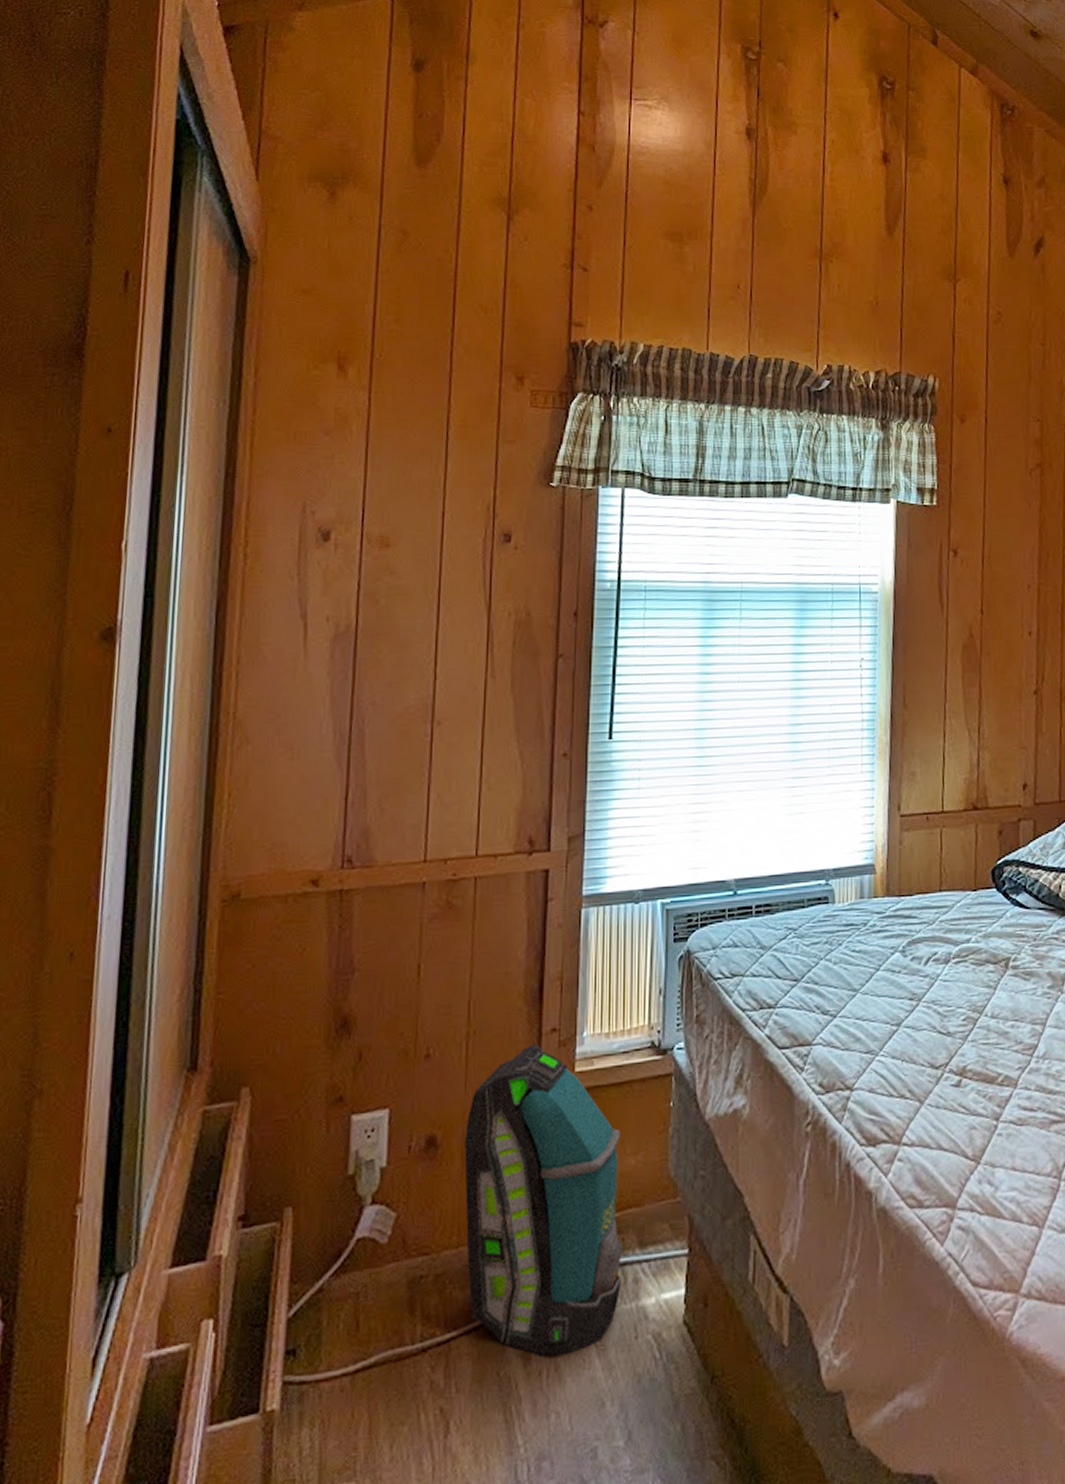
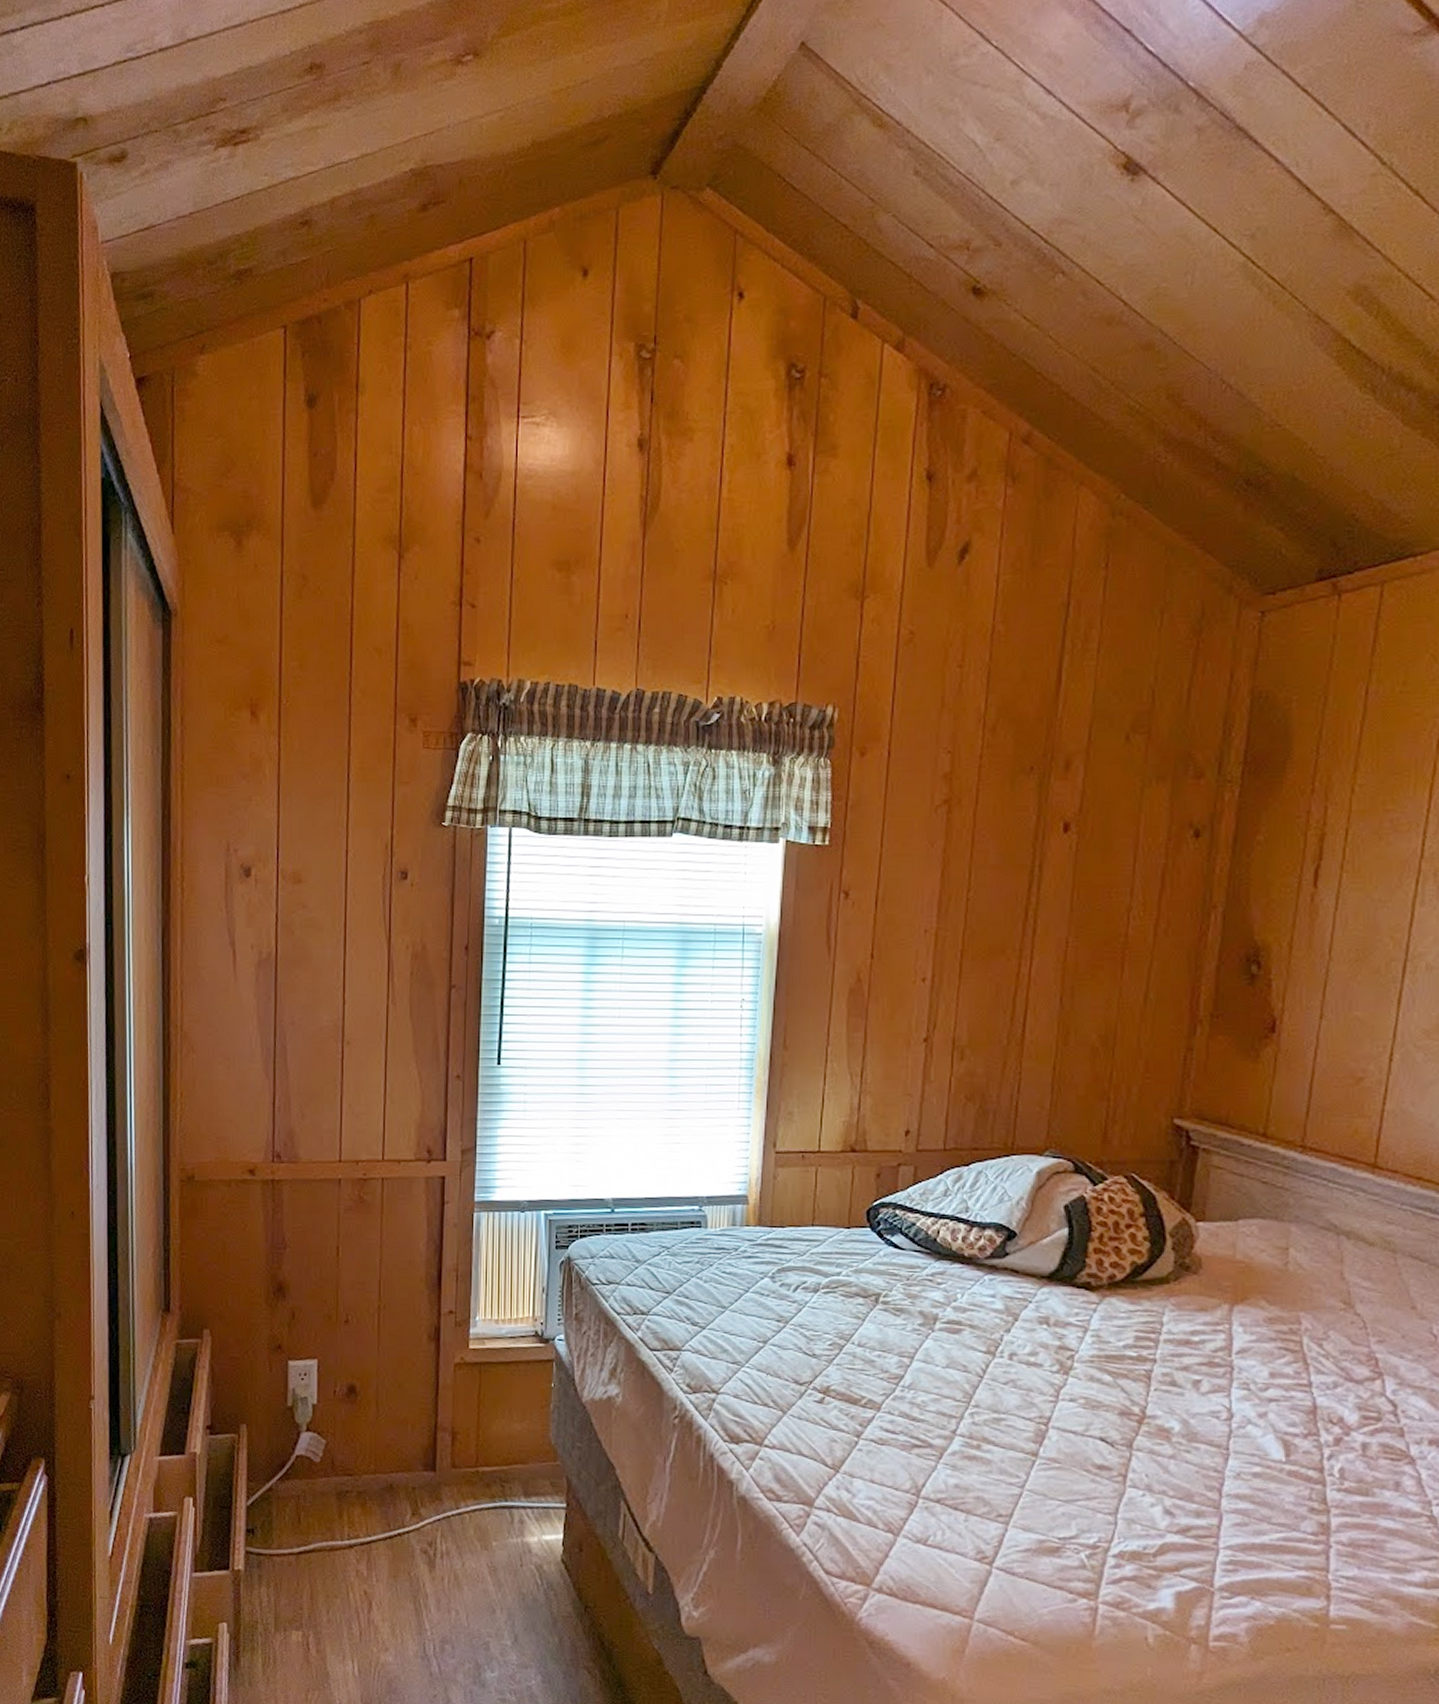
backpack: present [464,1044,622,1357] -> none [379,1322,510,1569]

